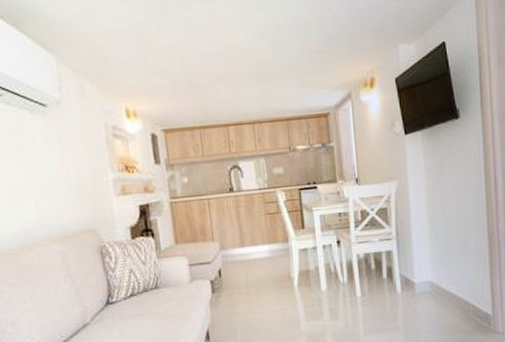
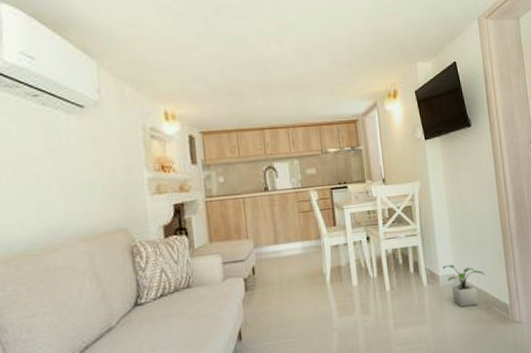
potted plant: none [419,271,467,316] -> present [443,265,486,308]

